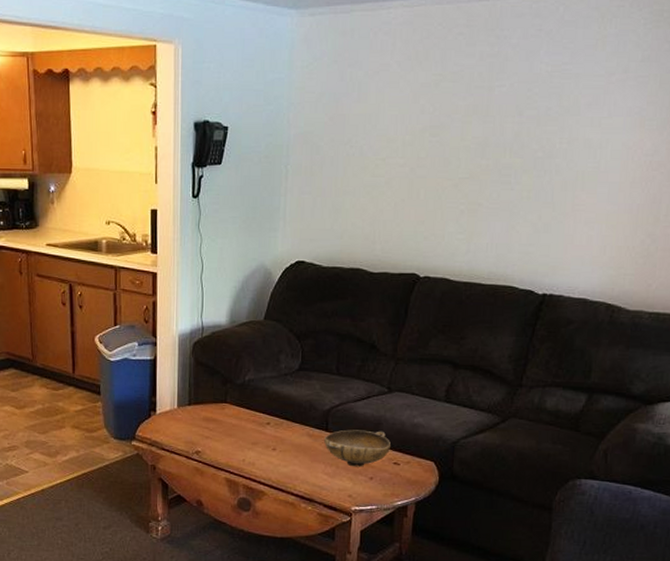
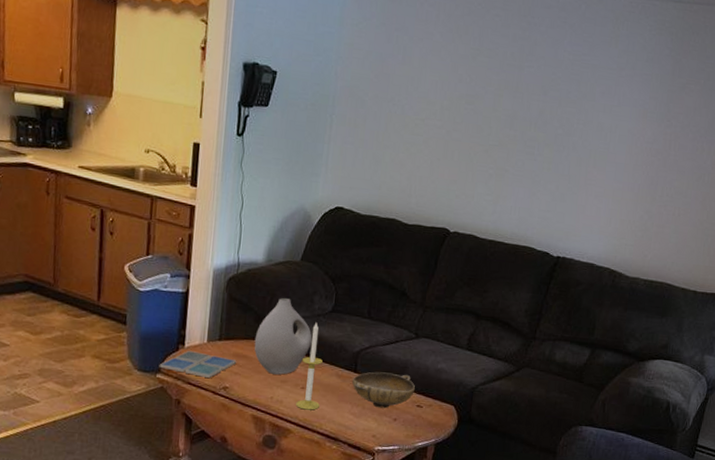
drink coaster: none [133,417,207,443] -> present [159,351,237,378]
vase: none [223,359,281,437] -> present [254,298,313,375]
candle: none [268,382,292,472] -> present [296,322,323,410]

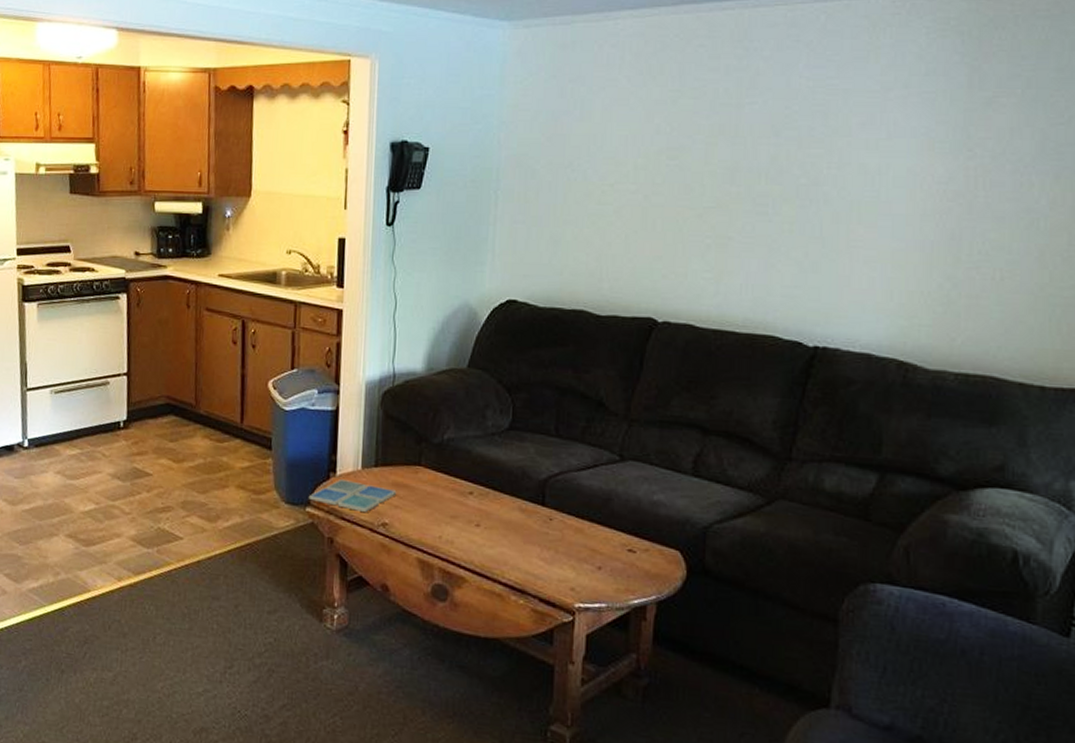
vase: present [254,298,313,375] -> none [416,414,487,509]
candle: present [296,322,323,410] -> none [470,443,501,554]
bowl: present [352,372,415,409] -> none [540,505,624,553]

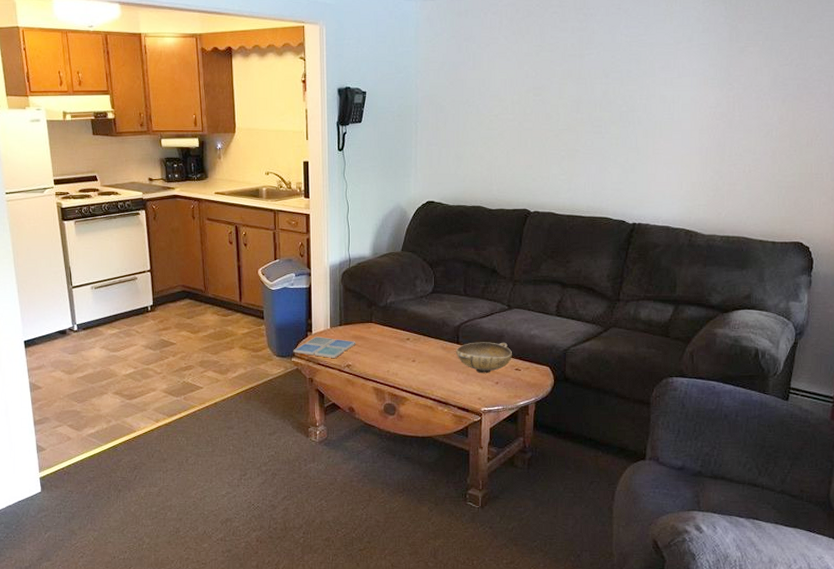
bowl: none [540,505,624,553] -> present [456,342,512,374]

